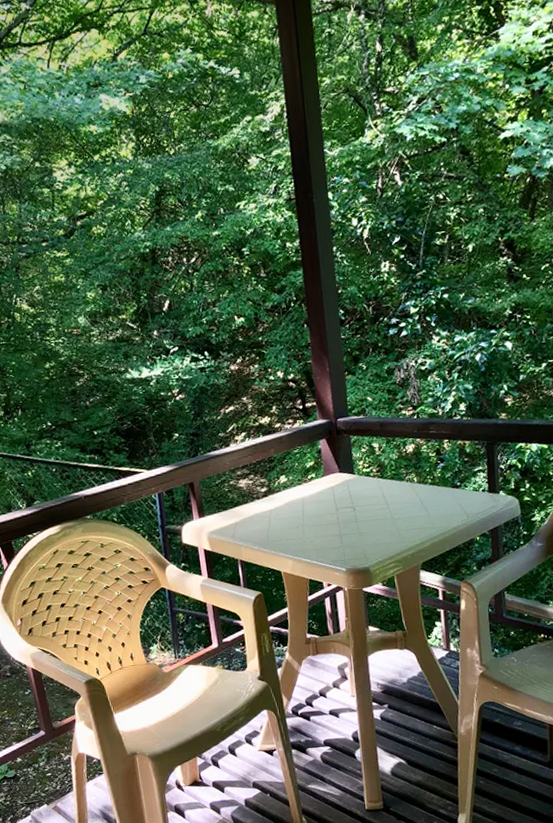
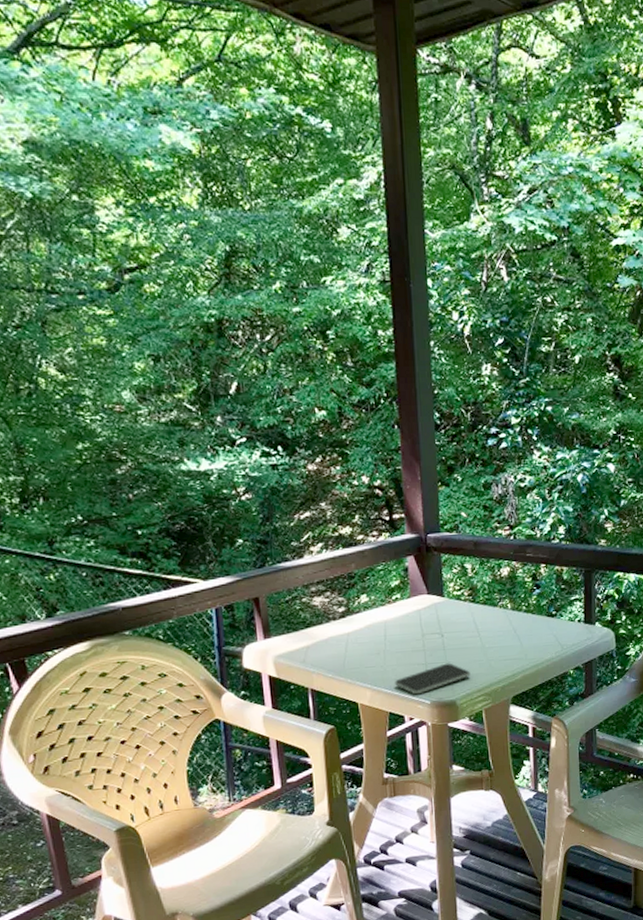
smartphone: none [312,533,382,563] -> present [394,663,471,695]

